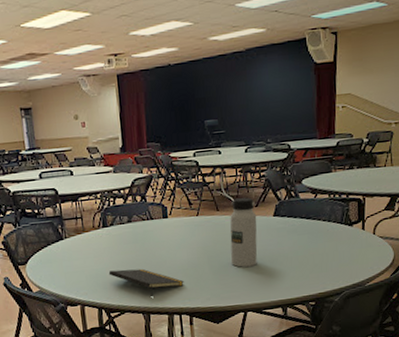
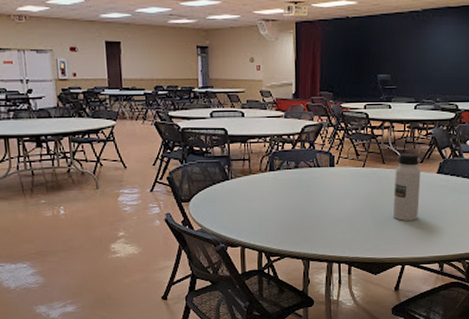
notepad: present [108,268,184,296] -> none [271,214,345,243]

